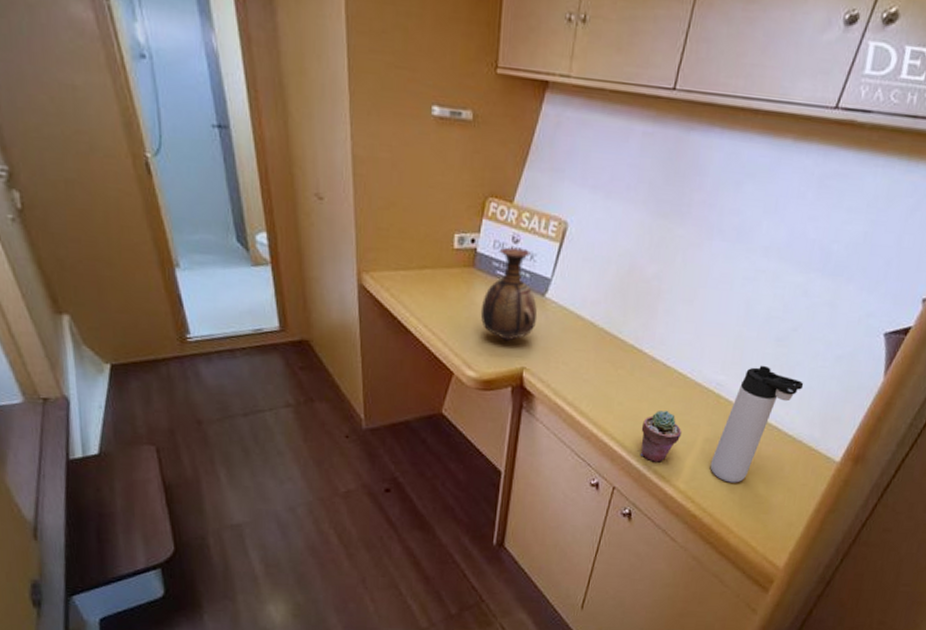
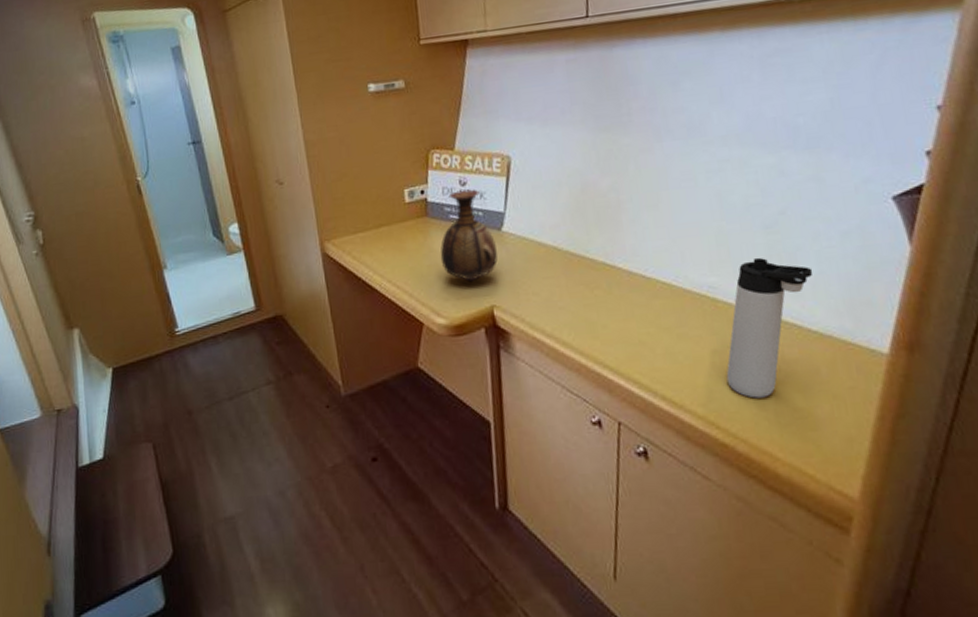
potted succulent: present [640,410,682,463] -> none [634,326,683,387]

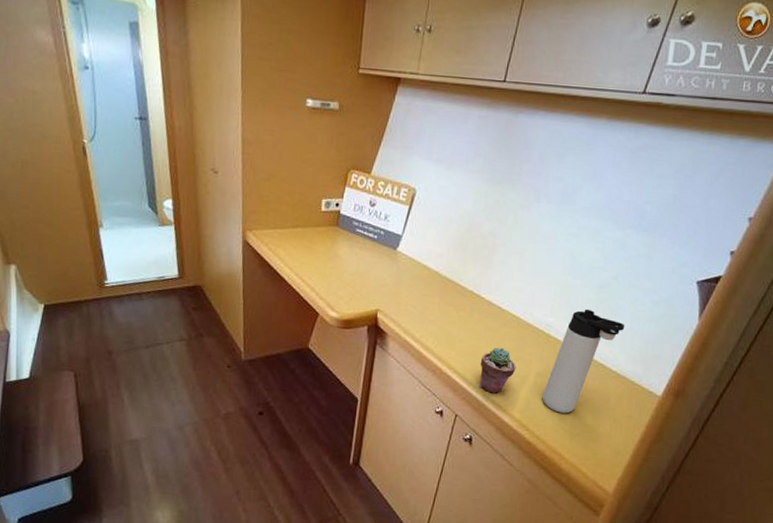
vase: present [440,188,498,282] -> none [342,209,390,287]
potted succulent: none [634,326,683,387] -> present [479,348,516,394]

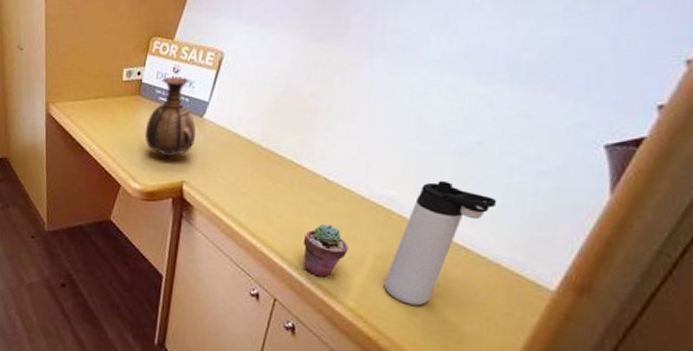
vase: none [342,209,390,287] -> present [145,75,196,157]

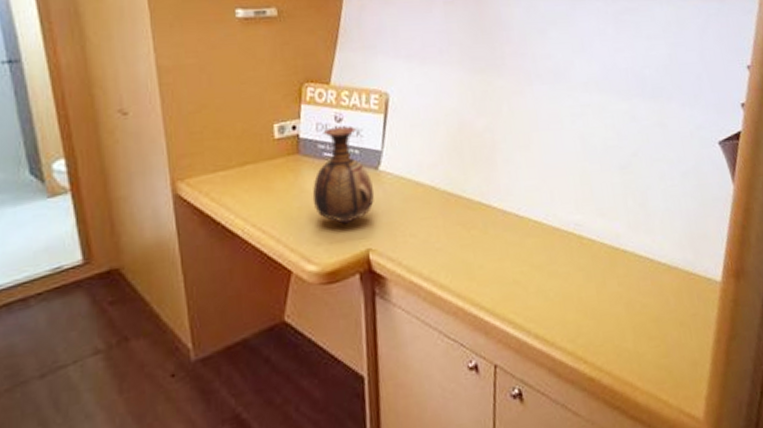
potted succulent: present [302,224,349,277] -> none [509,264,554,326]
thermos bottle: present [384,180,497,306] -> none [591,195,661,331]

